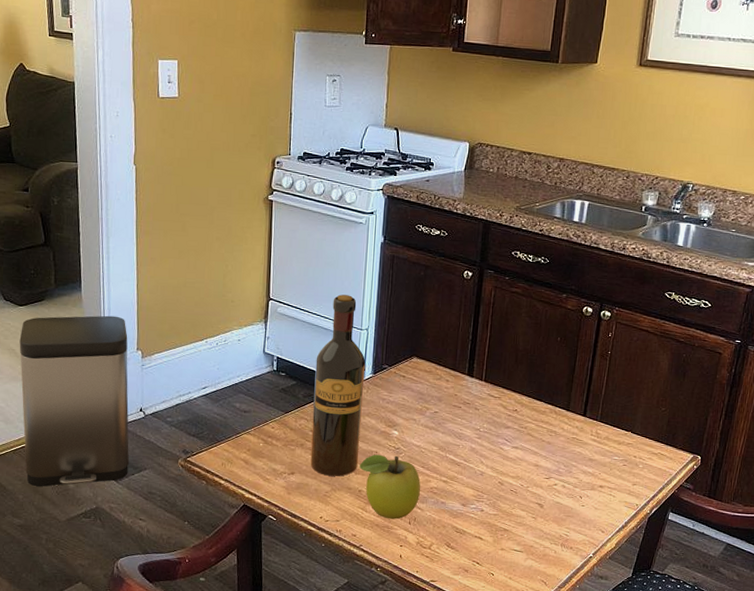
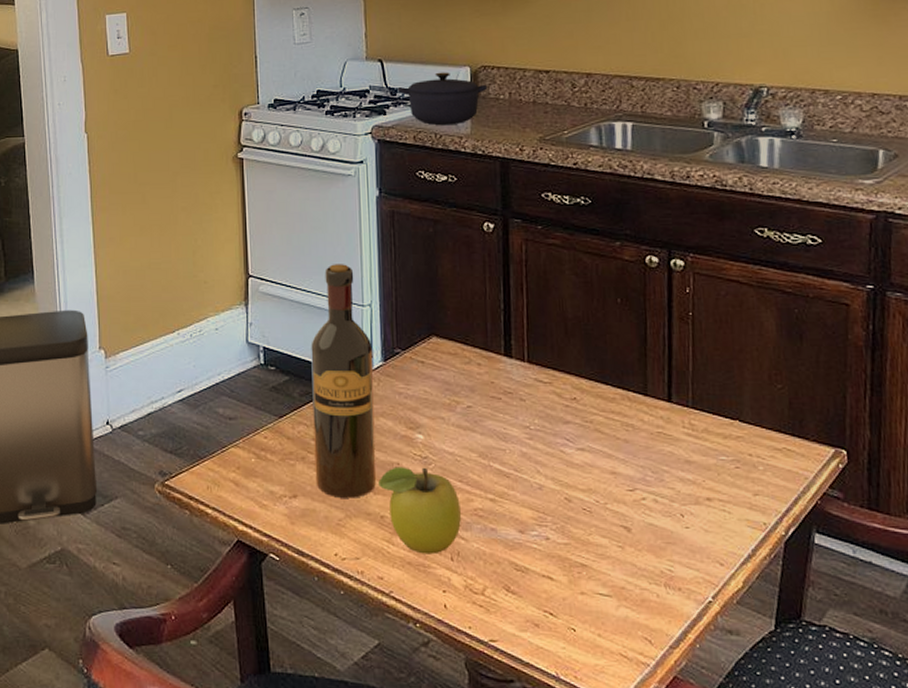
cooking pot: none [408,144,481,189] -> present [397,72,488,125]

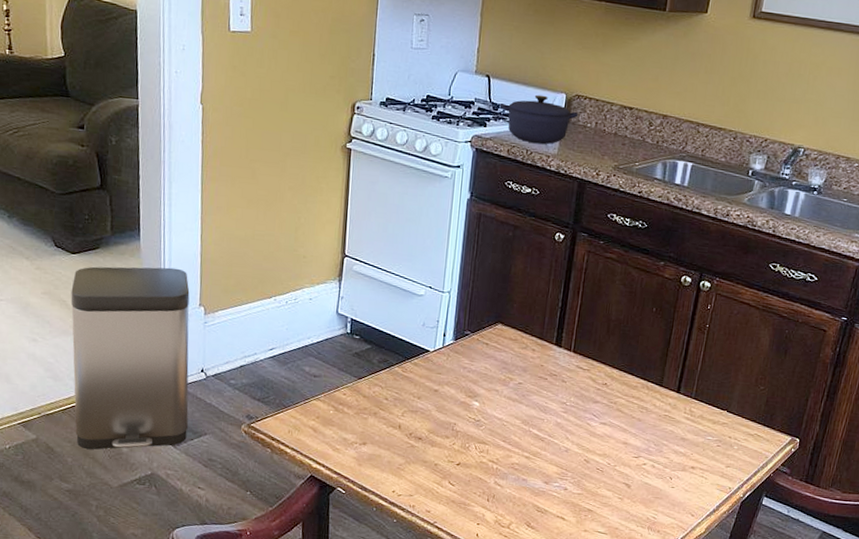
wine bottle: present [311,264,377,498] -> none [383,253,447,449]
fruit: present [378,466,461,555] -> none [436,426,501,496]

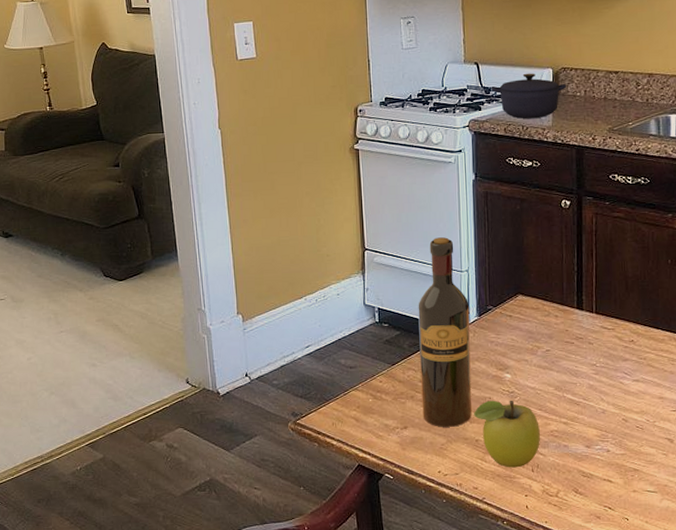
pedal bin: present [70,266,190,450] -> none [121,281,239,462]
wine bottle: none [383,253,447,449] -> present [418,237,472,427]
fruit: none [436,426,501,496] -> present [474,400,540,468]

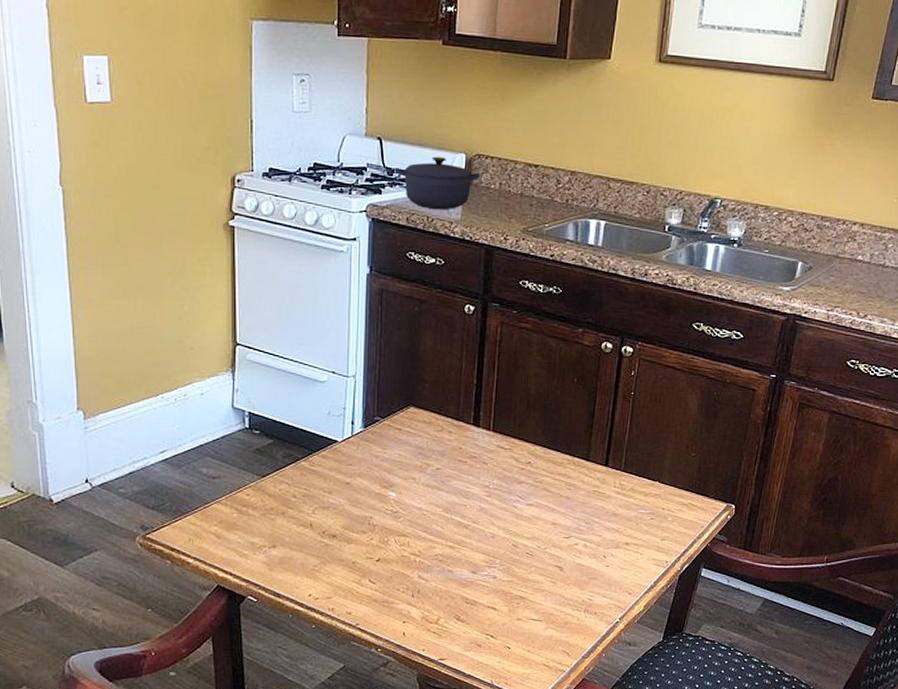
wine bottle: present [418,237,472,427] -> none [294,336,354,547]
fruit: present [474,400,540,468] -> none [352,520,423,593]

